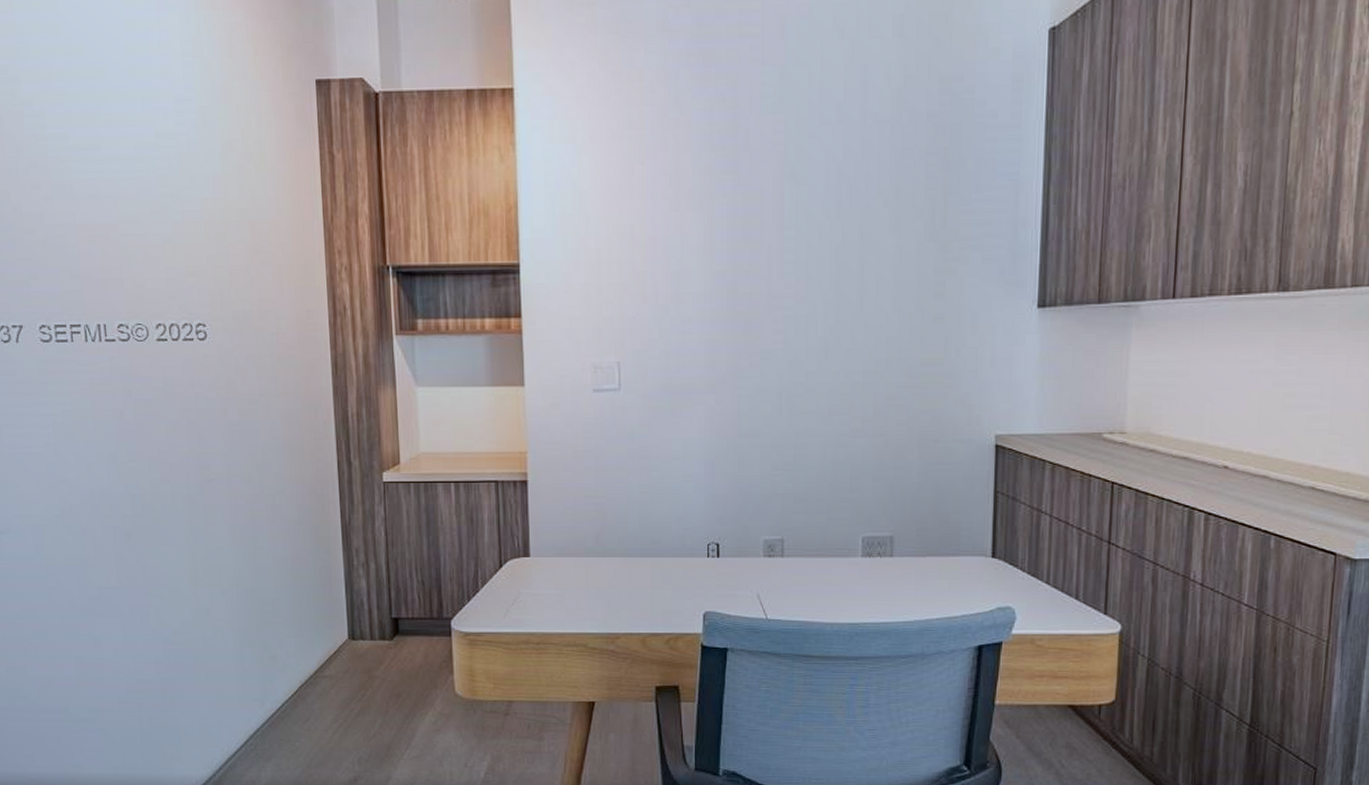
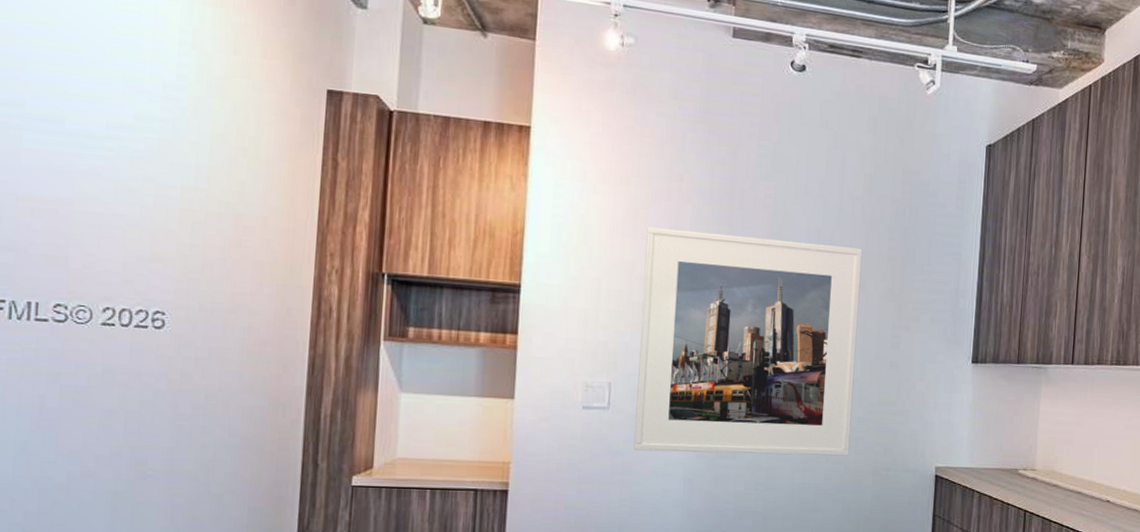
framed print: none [644,181,894,433] -> present [633,227,863,456]

